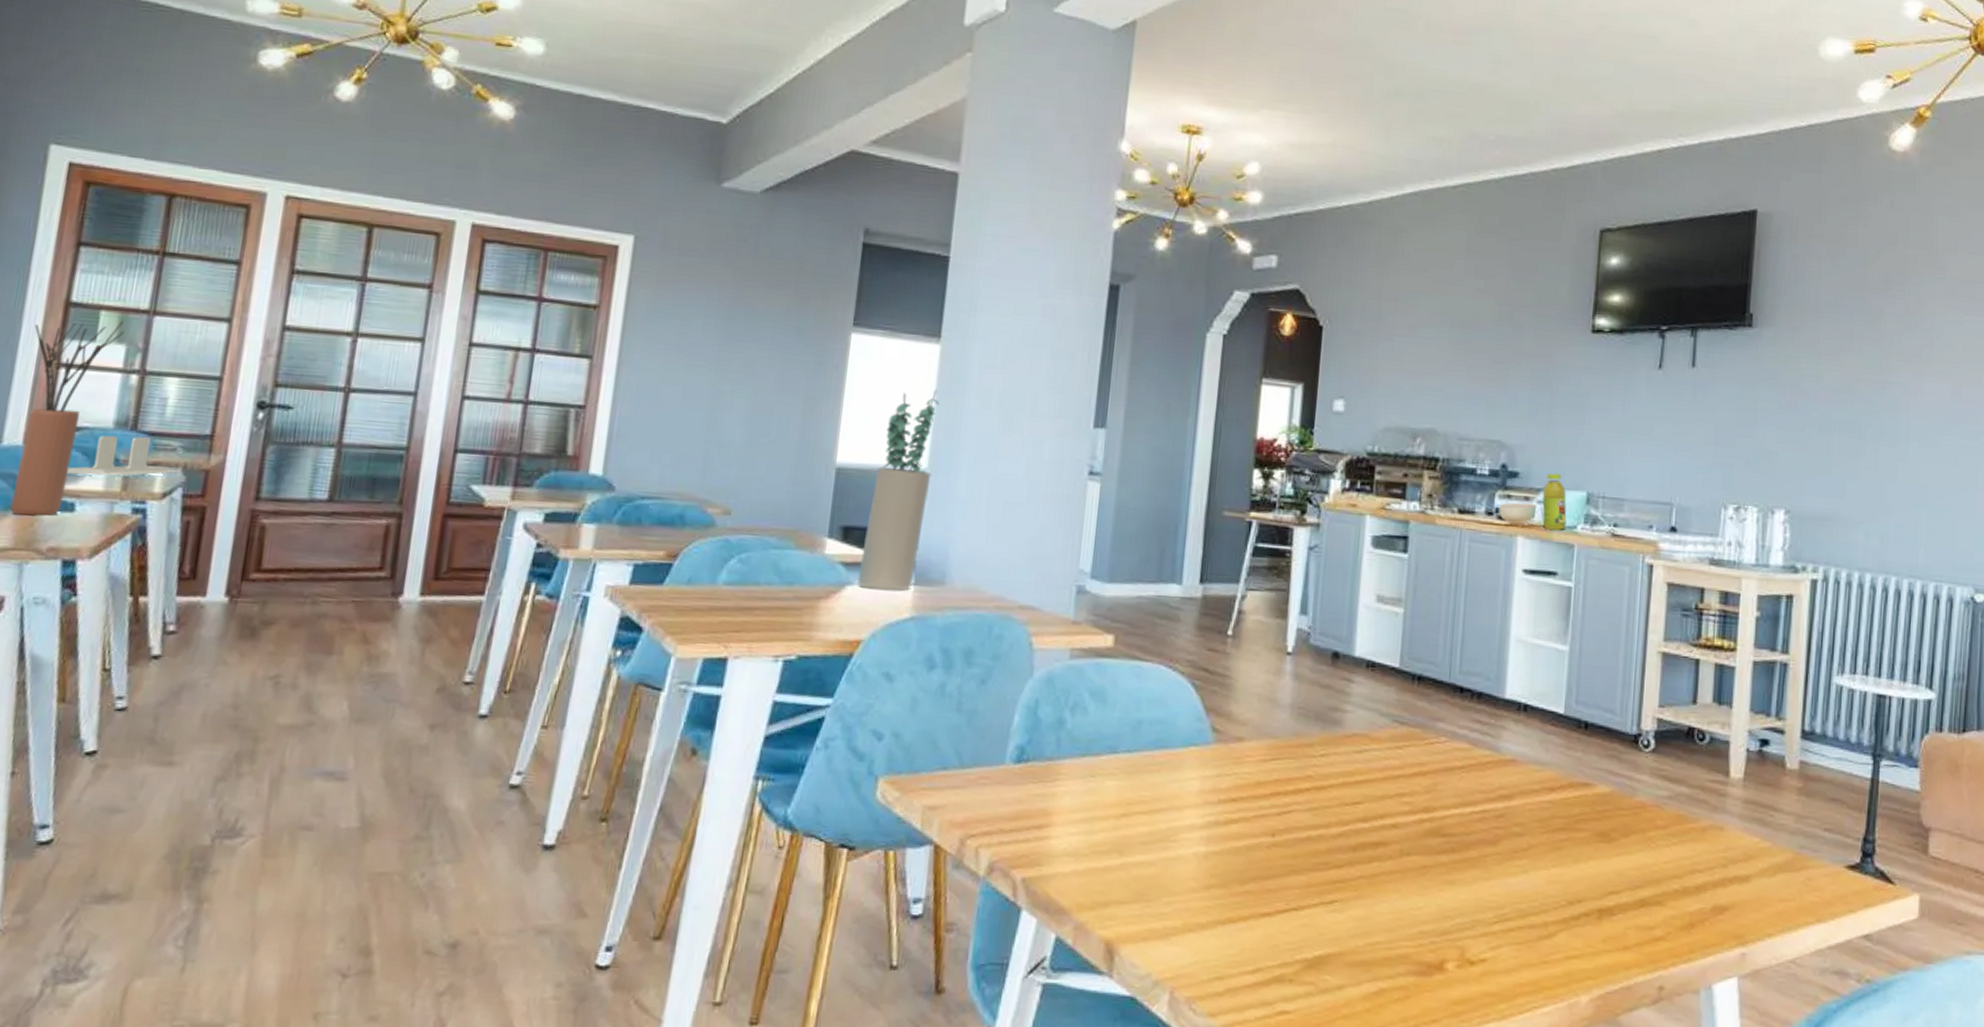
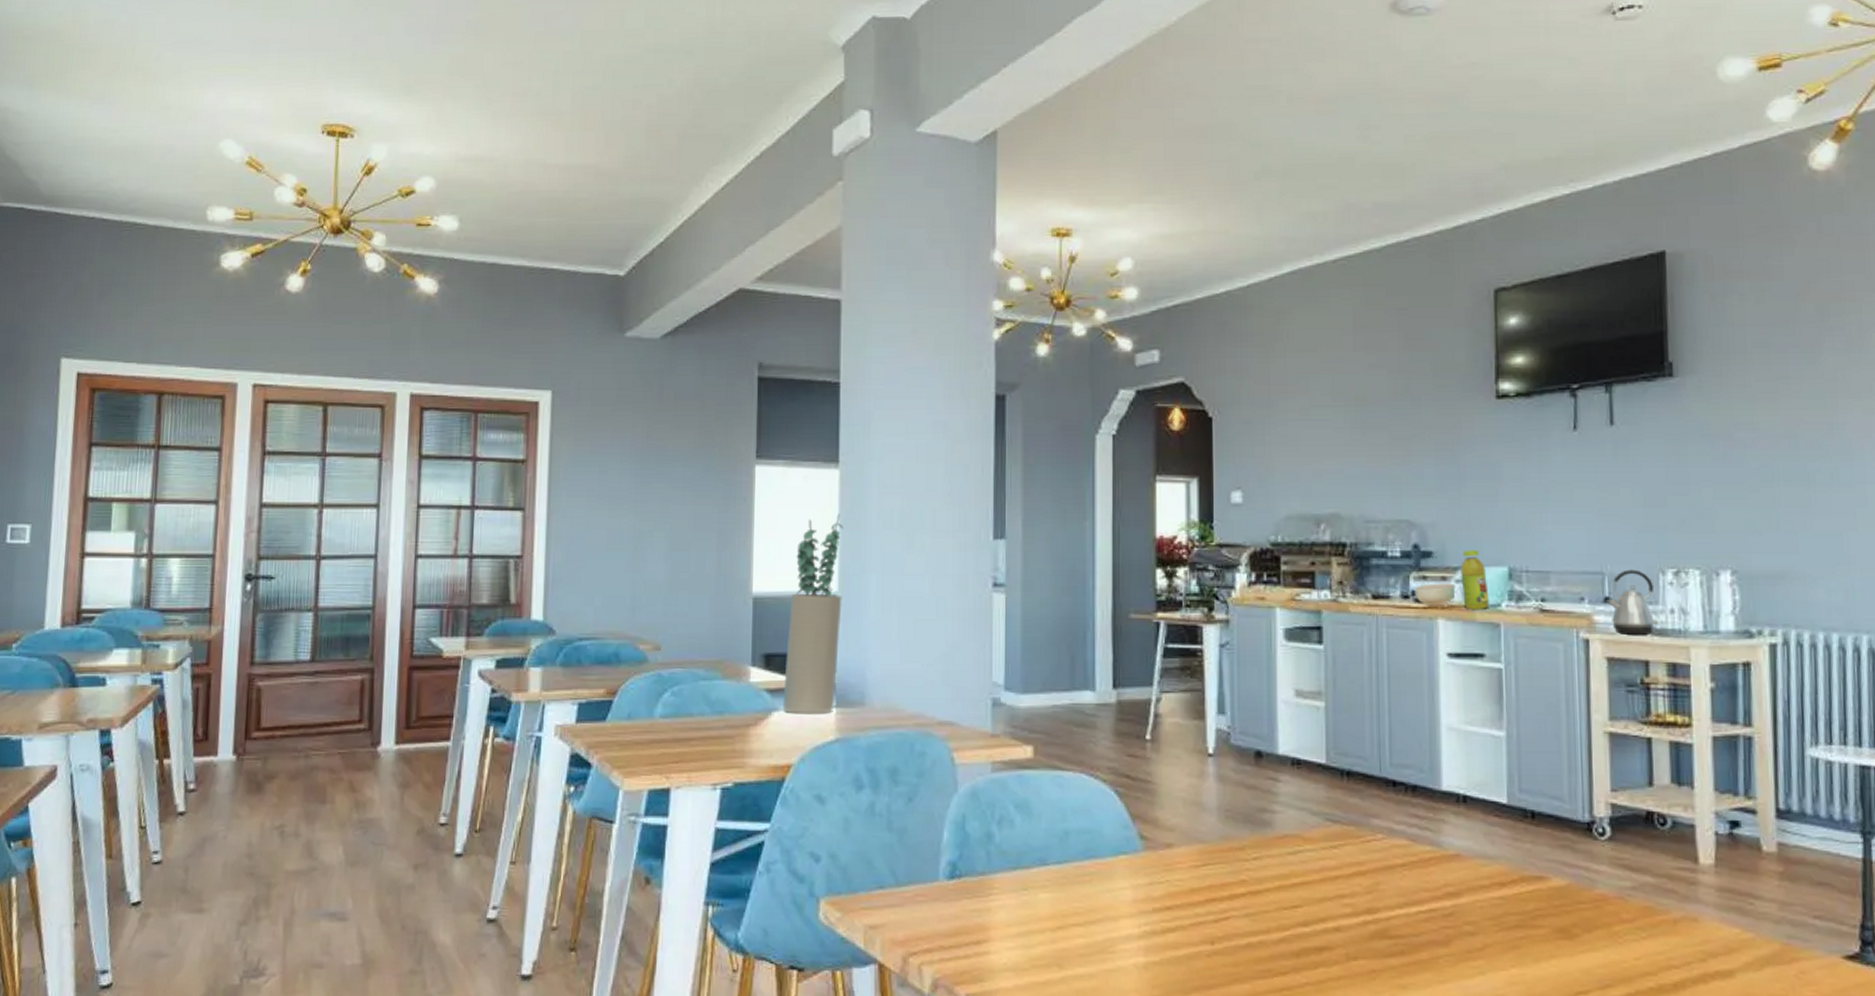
vase: present [10,321,125,517] -> none [55,511,133,692]
napkin holder: present [67,435,181,477] -> none [97,614,188,653]
kettle: none [1672,502,1716,564] -> present [1607,569,1658,635]

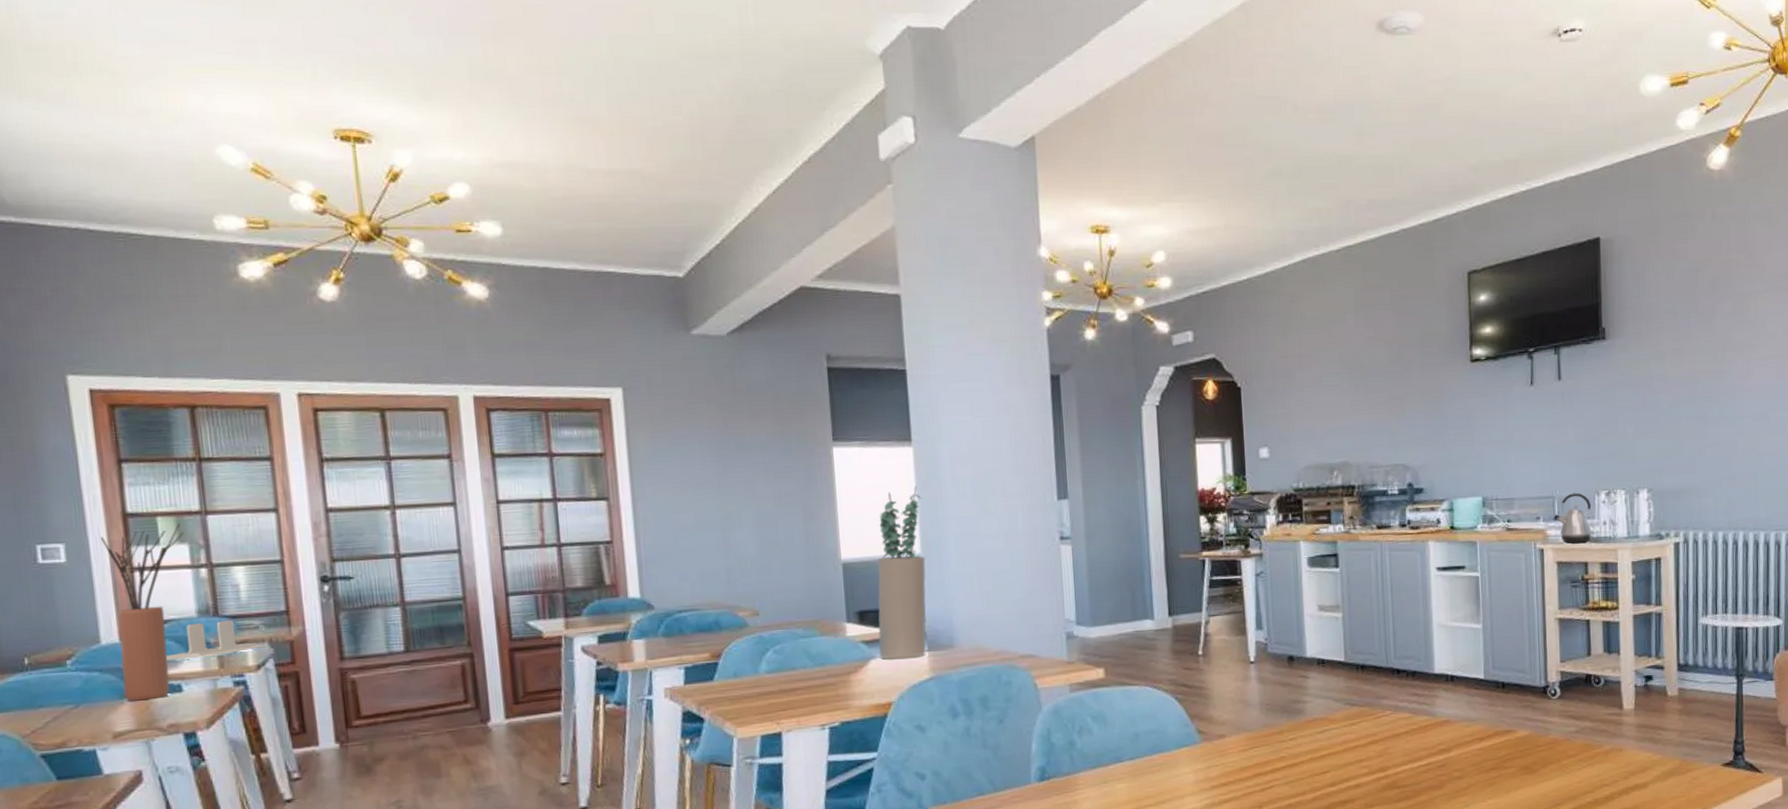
vase: none [55,511,133,692] -> present [100,524,184,702]
napkin holder: none [97,614,188,653] -> present [166,620,268,662]
bowl: present [1414,583,1456,607] -> none [1410,512,1442,533]
fruit juice: present [1461,550,1489,610] -> none [1445,485,1468,533]

